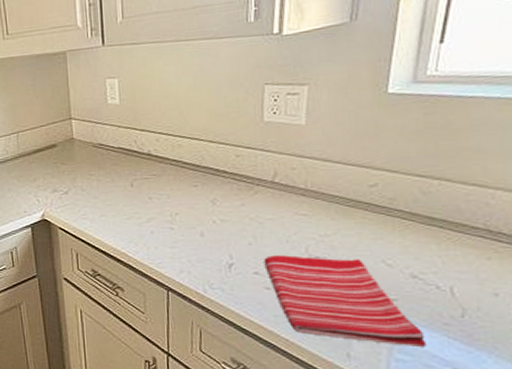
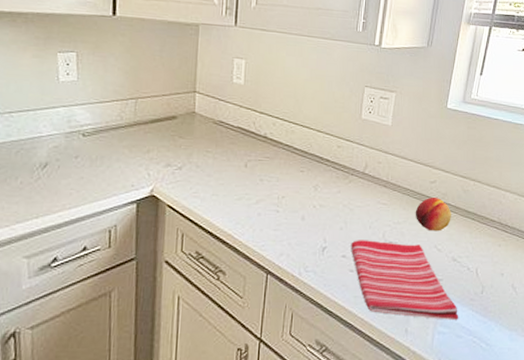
fruit: none [349,204,405,244] -> present [415,198,451,232]

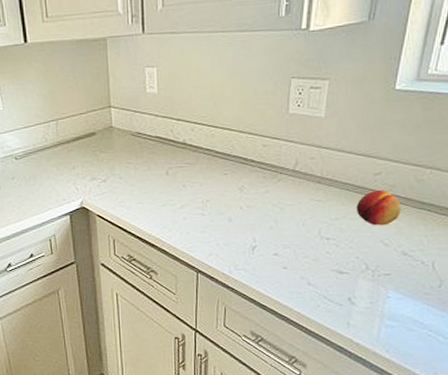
dish towel: present [351,240,459,321] -> none [283,237,411,315]

